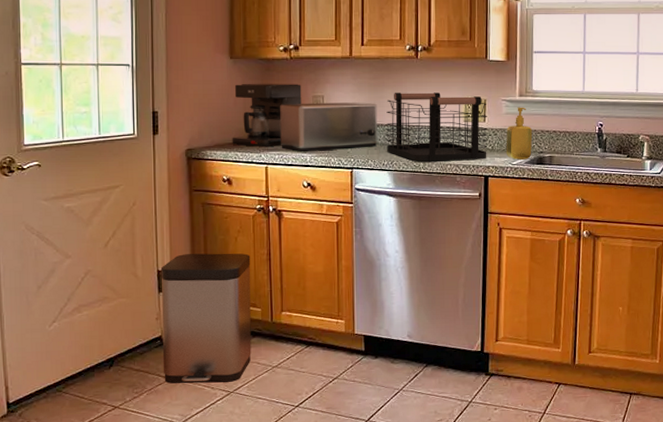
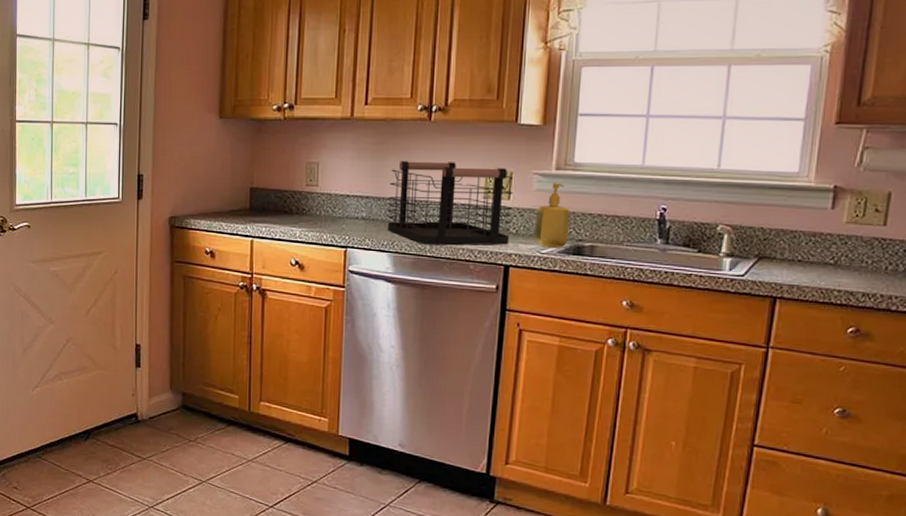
pedal bin: present [160,253,252,384] -> none [137,329,230,471]
coffee maker: present [232,83,302,148] -> none [217,146,295,219]
toaster: present [280,102,378,153] -> none [269,169,379,226]

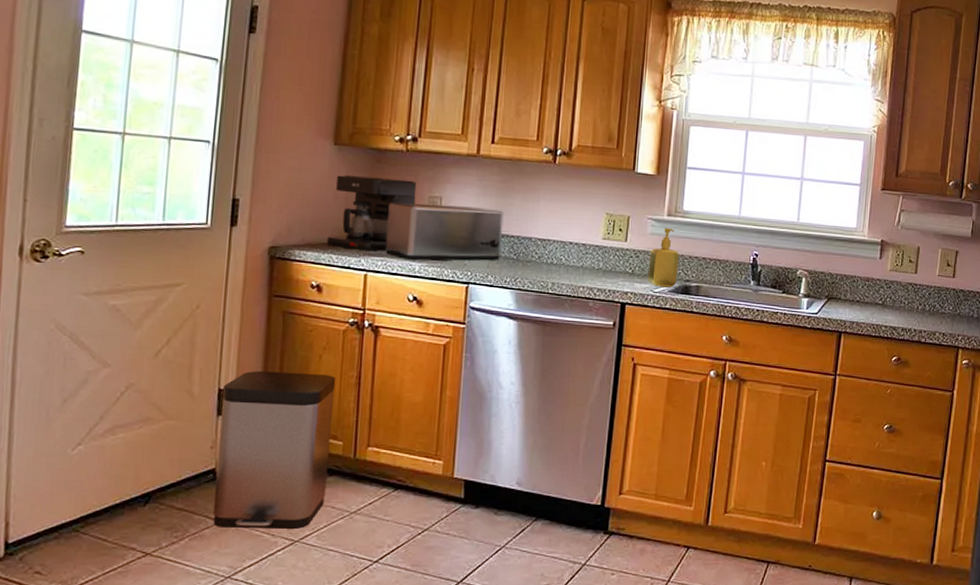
pedal bin: none [137,329,230,471] -> present [213,371,336,529]
coffee maker: none [217,146,295,219] -> present [326,174,417,252]
toaster: none [269,169,379,226] -> present [385,202,504,261]
dish rack: present [387,161,513,246] -> none [510,200,630,285]

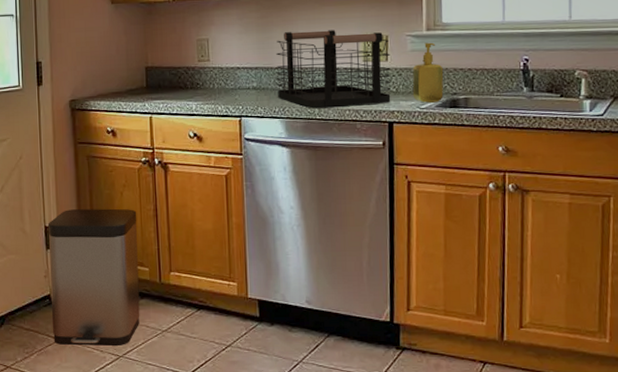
coffee maker: present [326,174,417,252] -> none [115,27,186,96]
toaster: present [385,202,504,261] -> none [163,44,268,101]
dish rack: none [510,200,630,285] -> present [276,30,391,109]

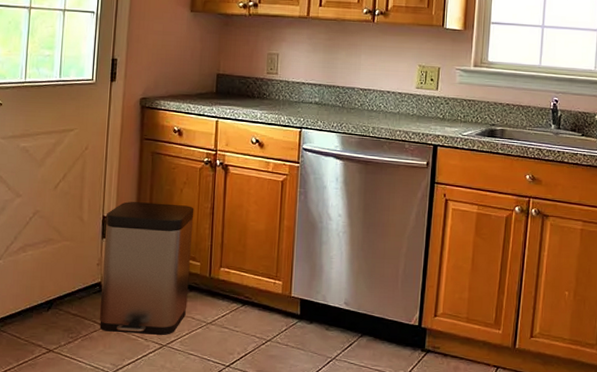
dish rack: present [276,30,391,109] -> none [337,55,441,129]
soap dispenser: present [412,42,444,103] -> none [457,77,486,131]

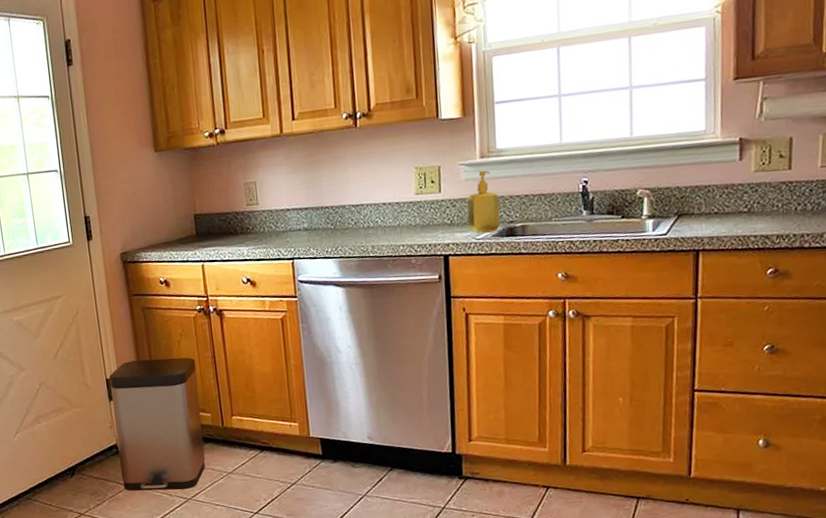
soap dispenser: none [457,77,486,131] -> present [467,170,500,234]

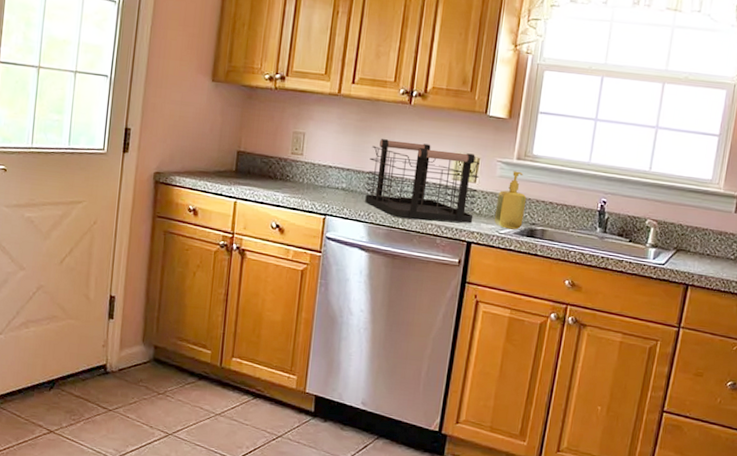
pedal bin: present [108,357,206,491] -> none [103,282,207,424]
dish rack: none [326,163,446,247] -> present [365,139,480,224]

